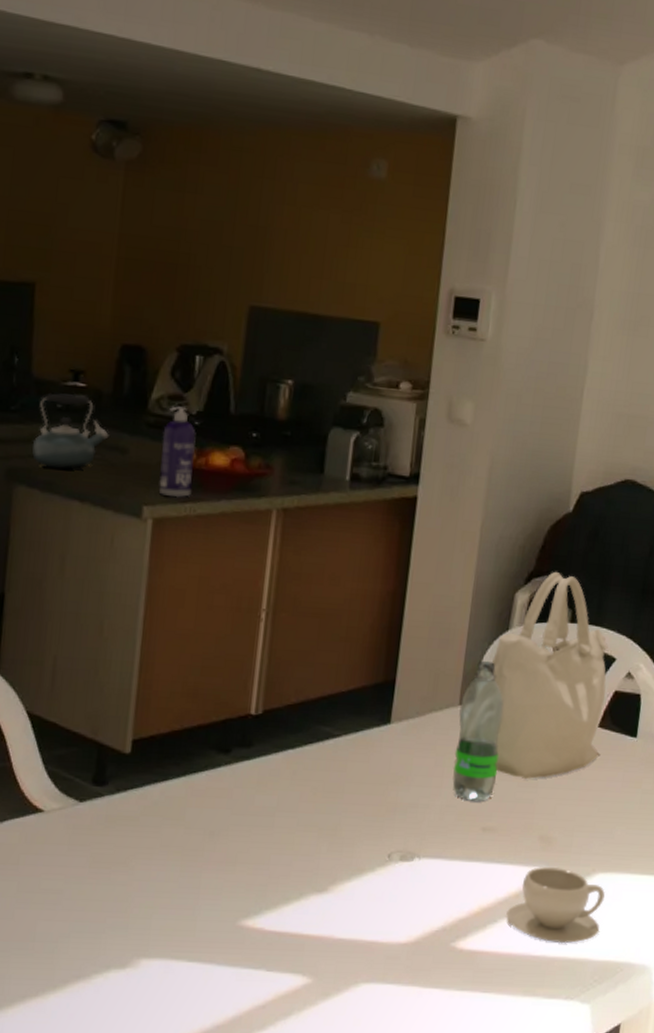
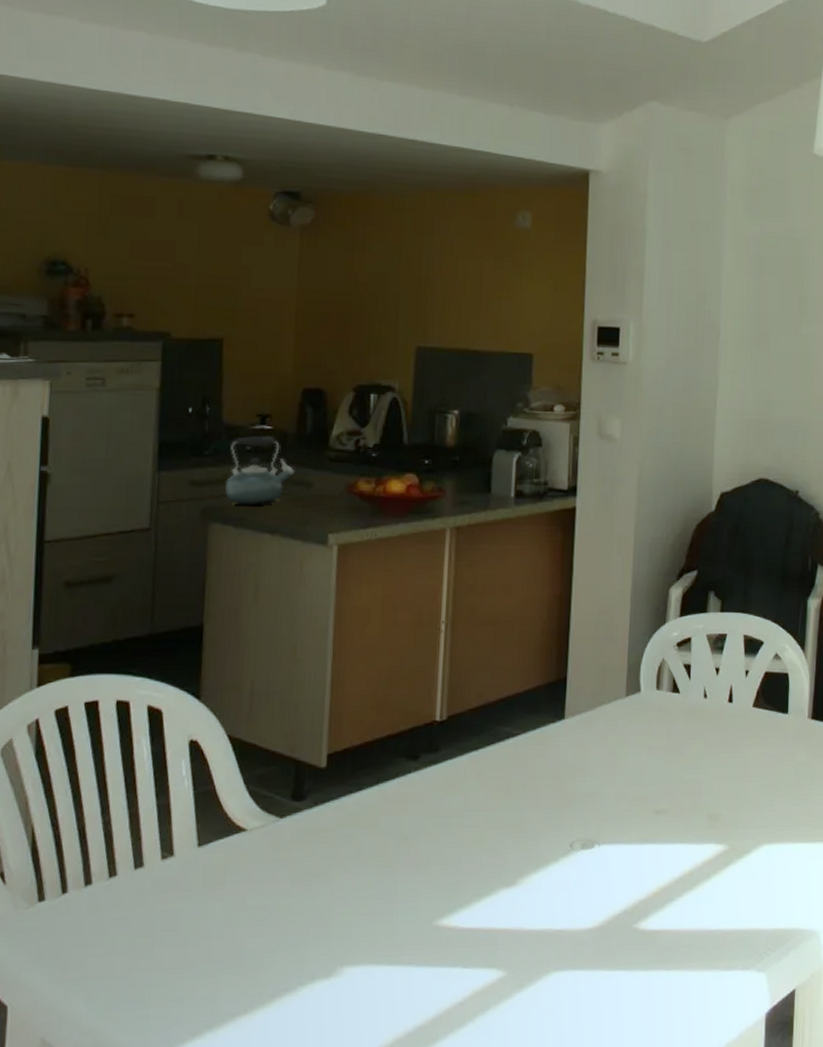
spray bottle: present [158,406,196,498] -> none [342,441,375,524]
bottle: present [452,661,504,801] -> none [624,654,667,786]
handbag: present [492,571,609,779] -> none [653,566,757,761]
teacup: present [505,867,605,944] -> none [681,843,771,916]

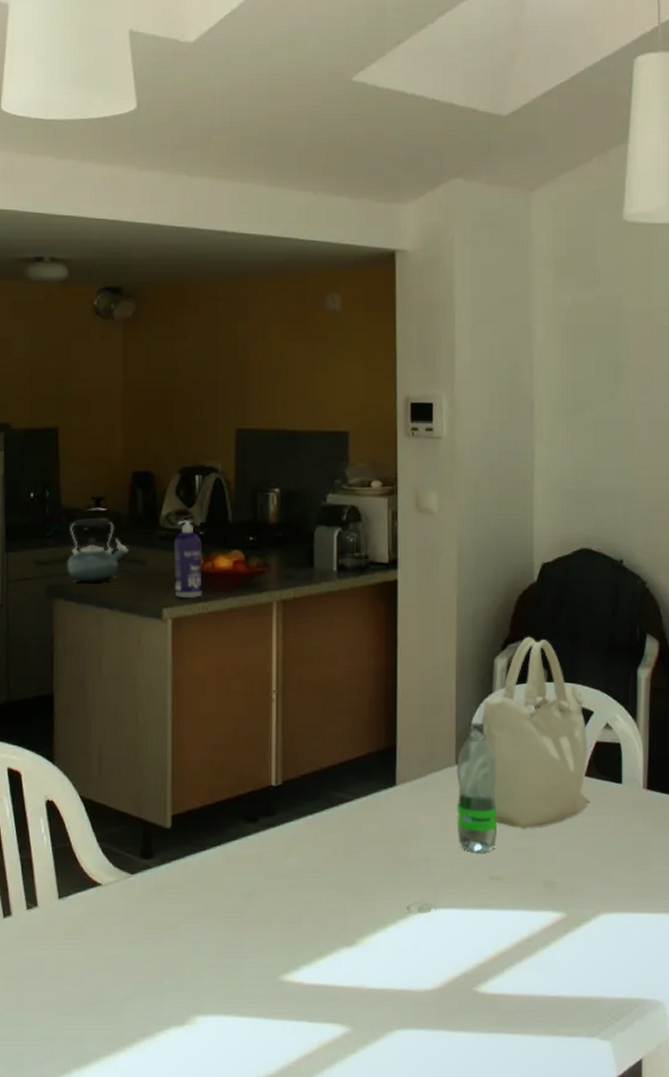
spray bottle: none [342,441,375,524] -> present [173,520,203,599]
bottle: none [624,654,667,786] -> present [456,723,498,852]
handbag: none [653,566,757,761] -> present [481,636,589,829]

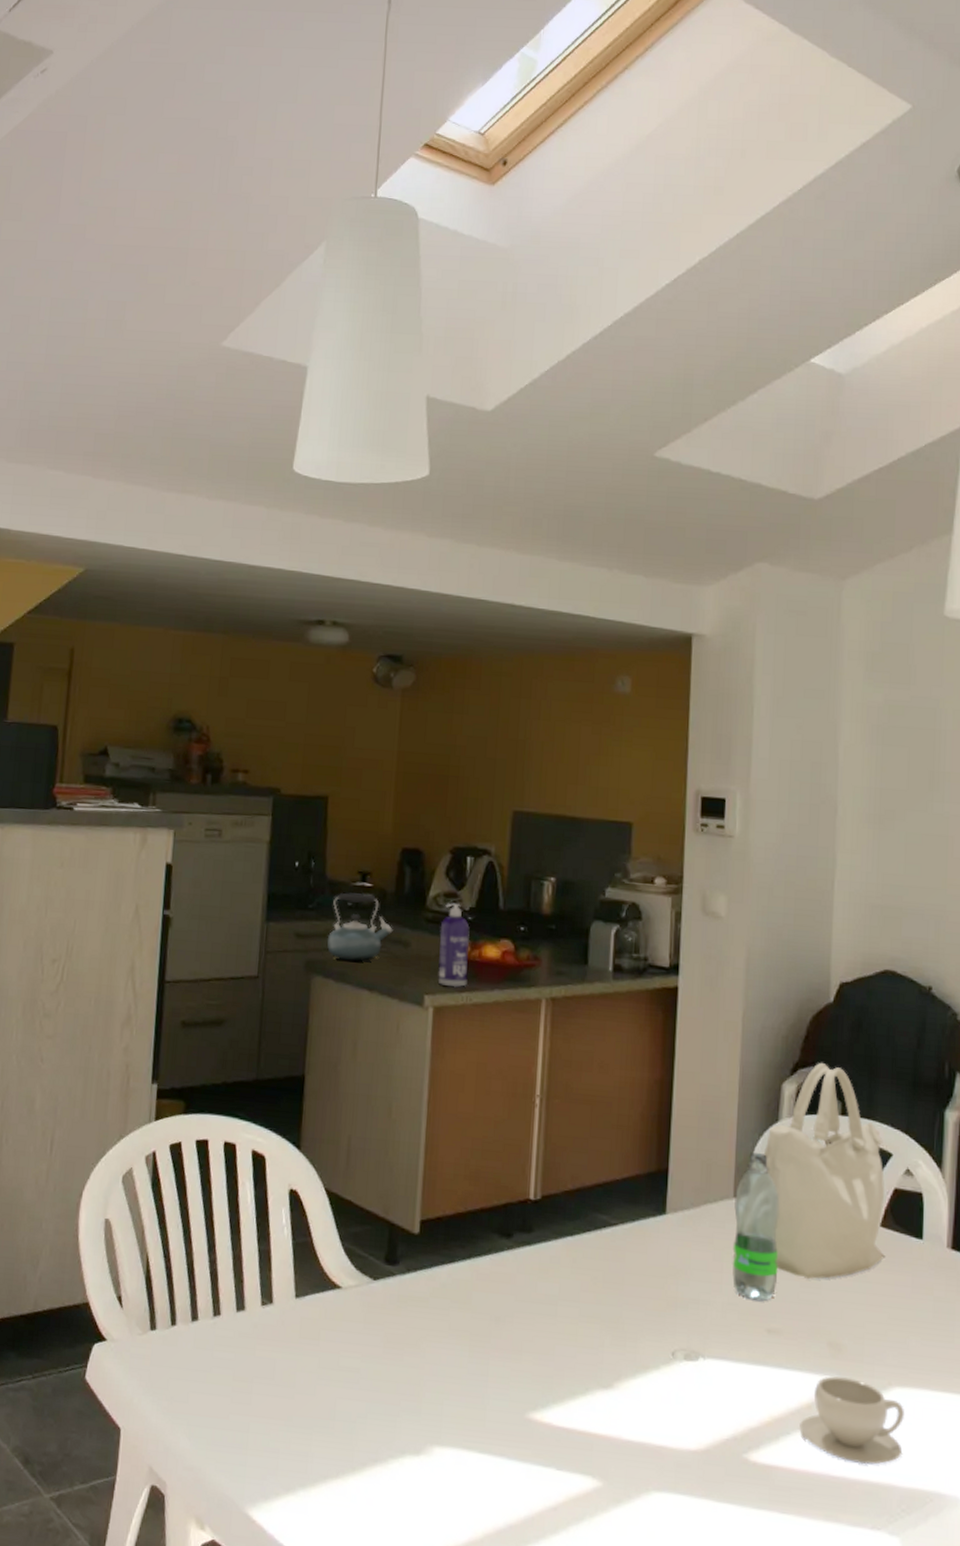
teacup: none [520,911,611,983] -> present [798,1376,904,1465]

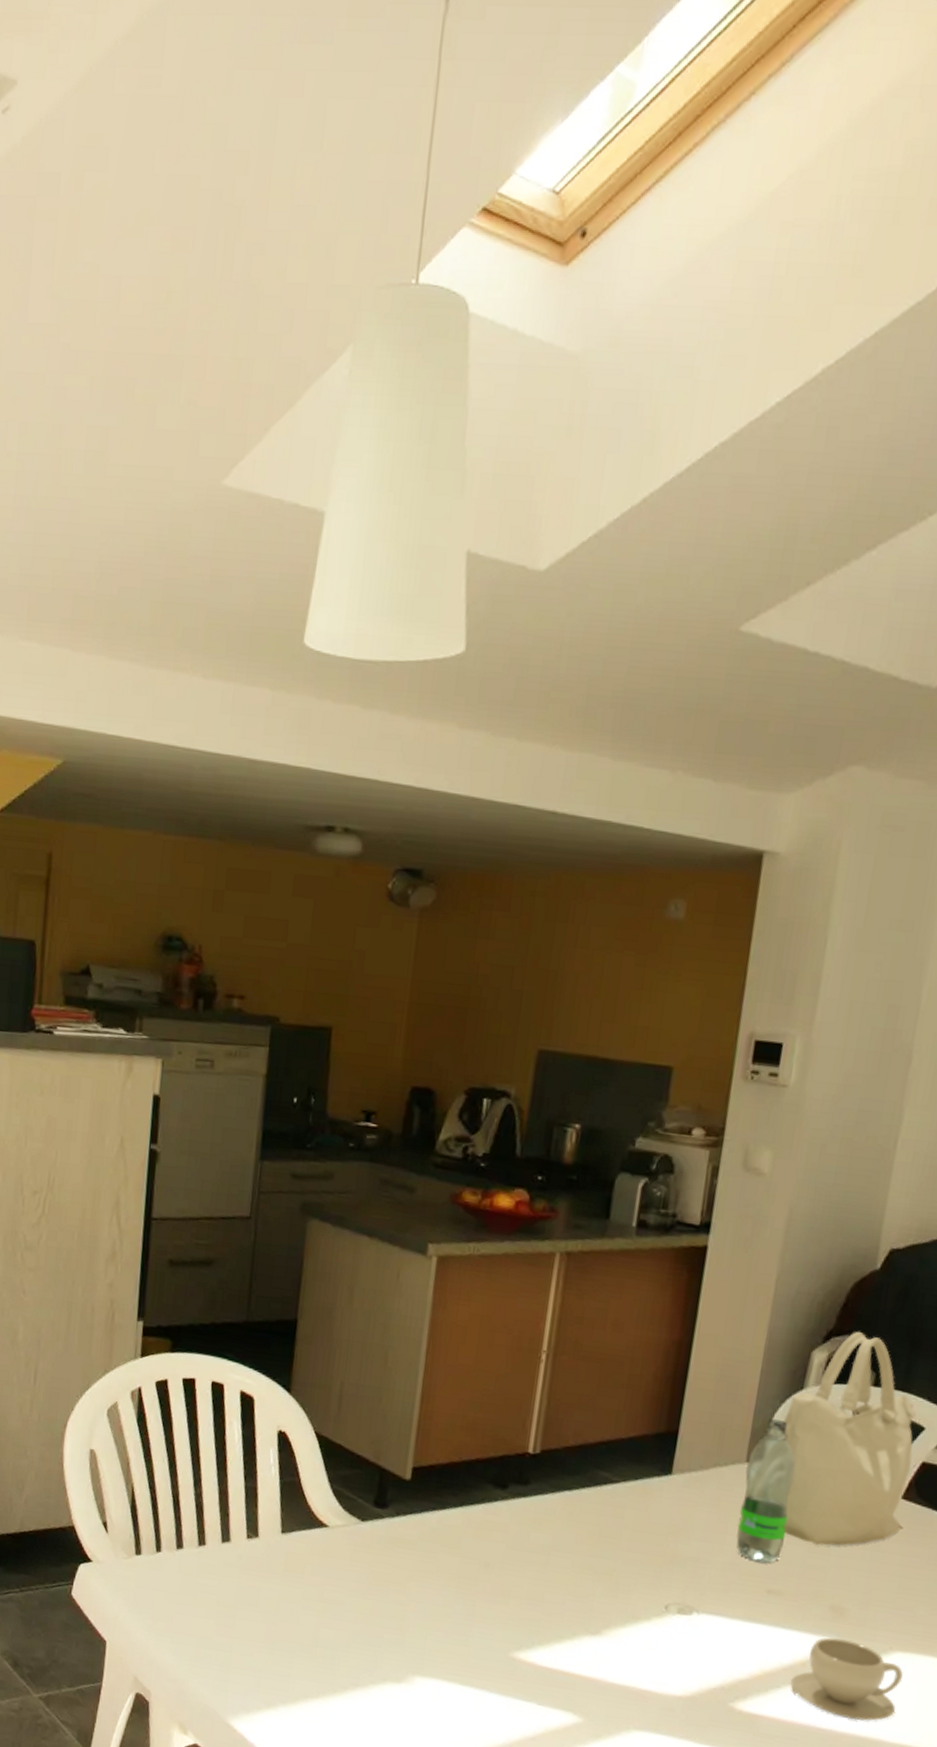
kettle: present [326,892,393,962] -> none [324,1132,398,1206]
spray bottle: present [437,903,470,988] -> none [443,1147,482,1237]

